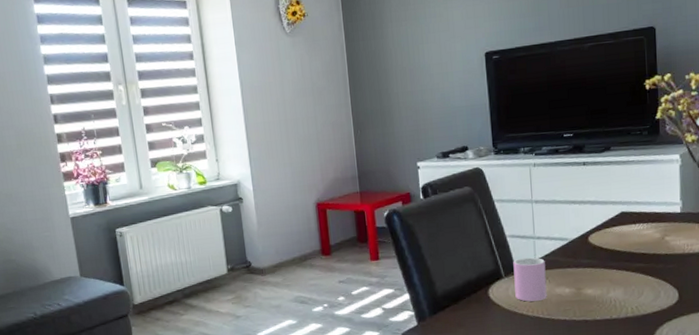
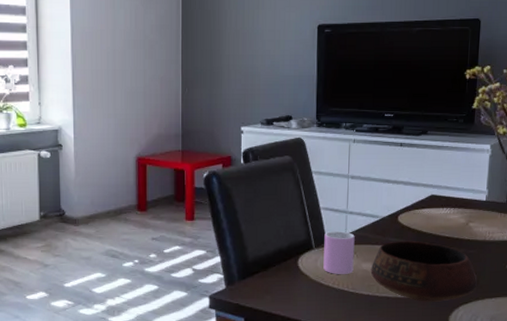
bowl: none [565,260,680,322] -> present [370,240,477,302]

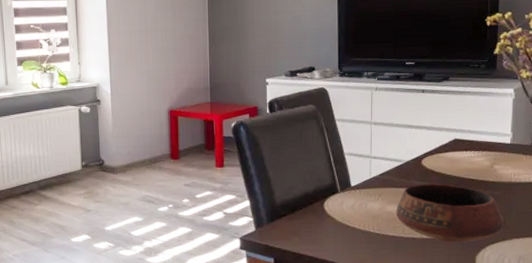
cup: present [323,231,355,274] -> none [349,175,379,216]

